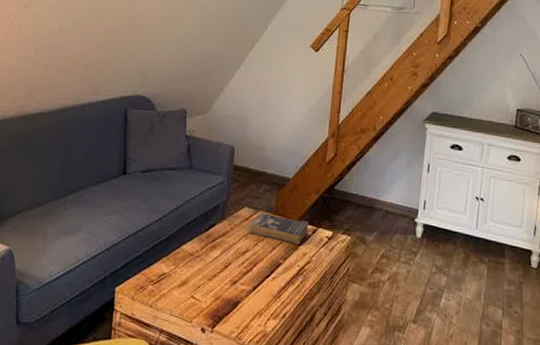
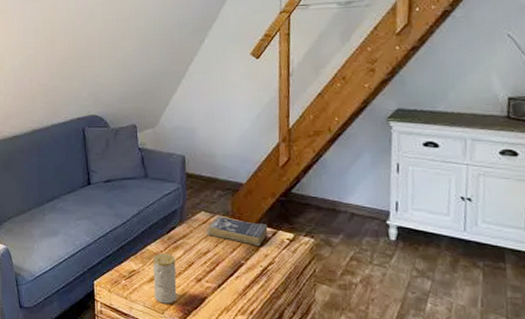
candle: none [183,253,212,311] -> present [153,253,177,304]

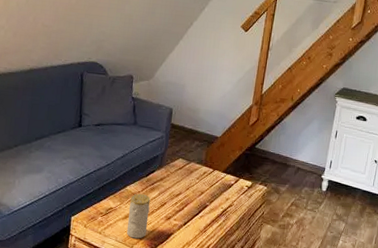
book: present [206,216,268,247] -> none [181,164,233,192]

